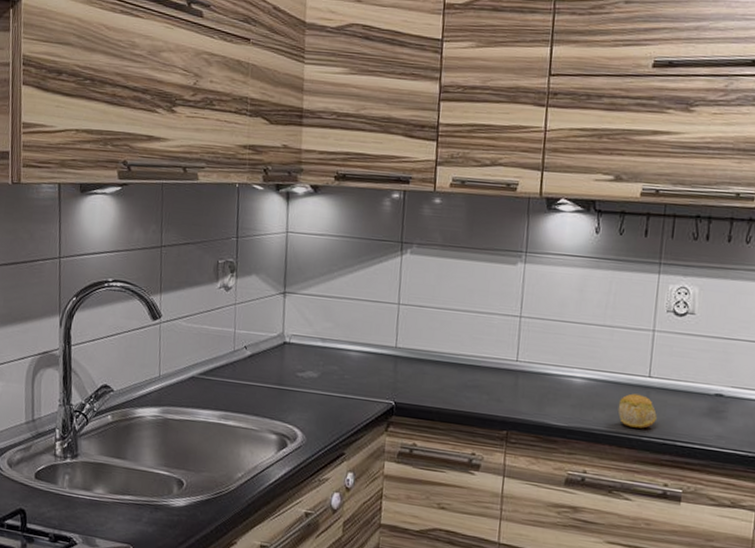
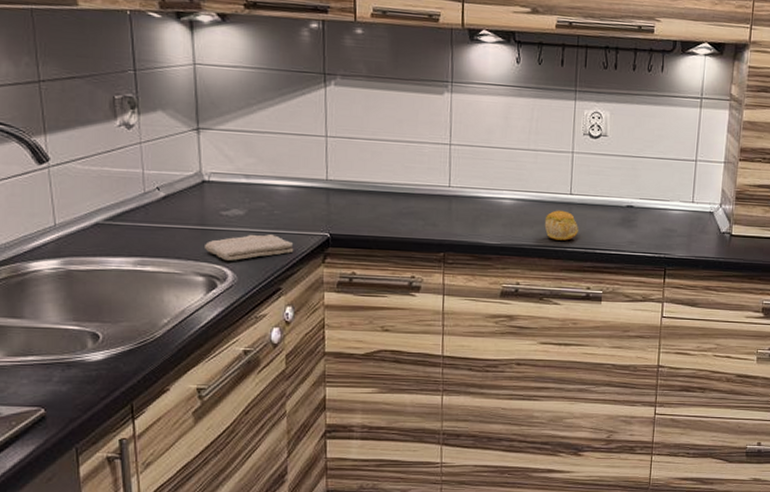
washcloth: none [280,396,360,422] -> present [205,234,294,261]

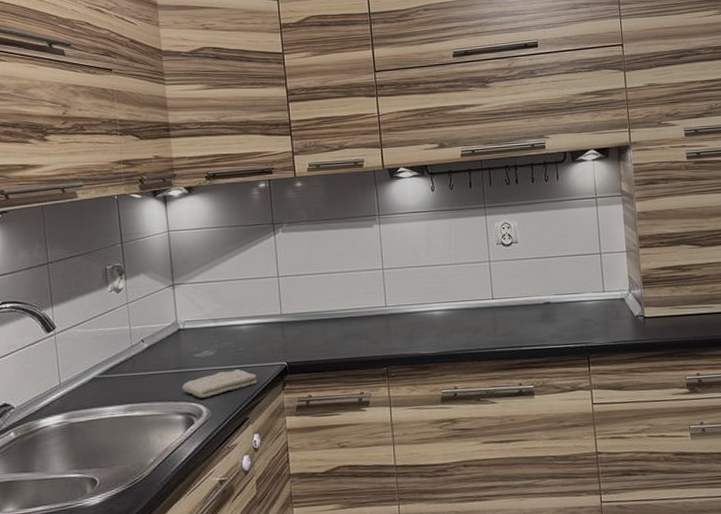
fruit: present [544,210,578,241] -> none [472,314,504,343]

